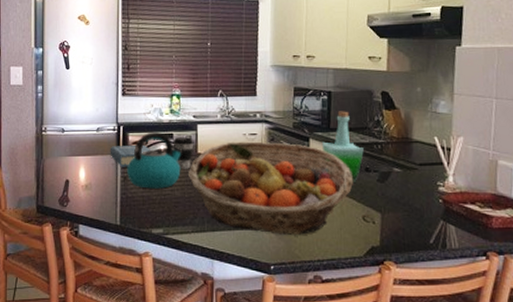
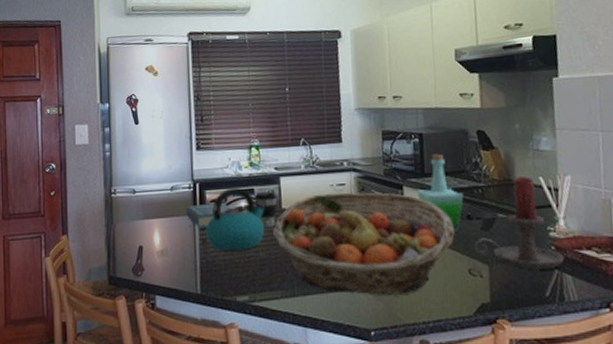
candle holder: none [370,135,450,220] -> present [474,175,565,270]

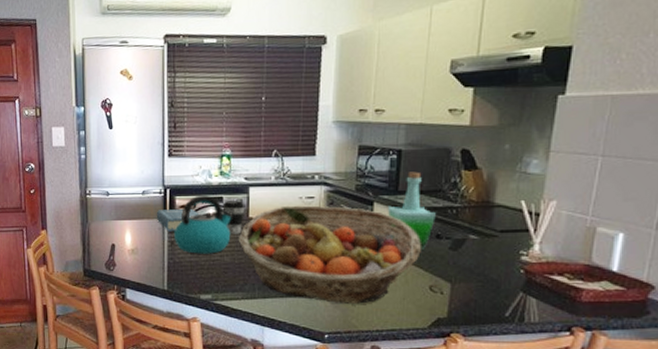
candle holder: present [474,175,565,270] -> none [440,198,533,292]

